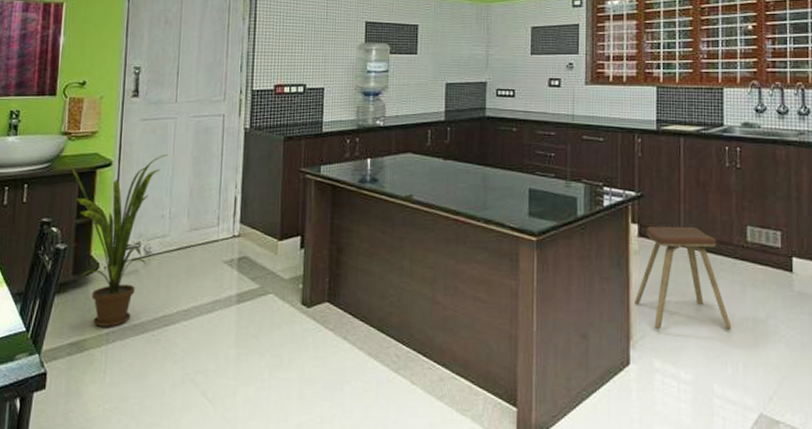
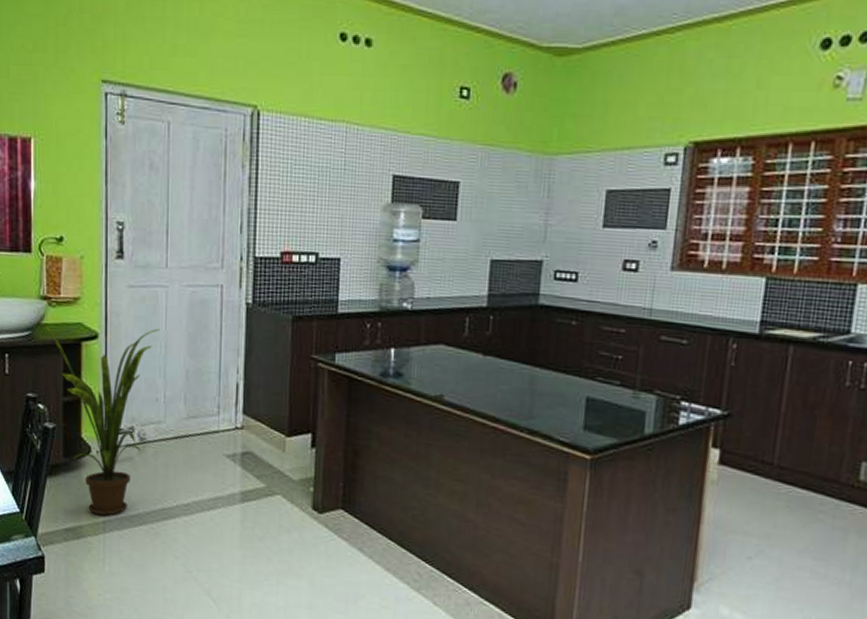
music stool: present [635,226,732,330] -> none [705,453,824,581]

